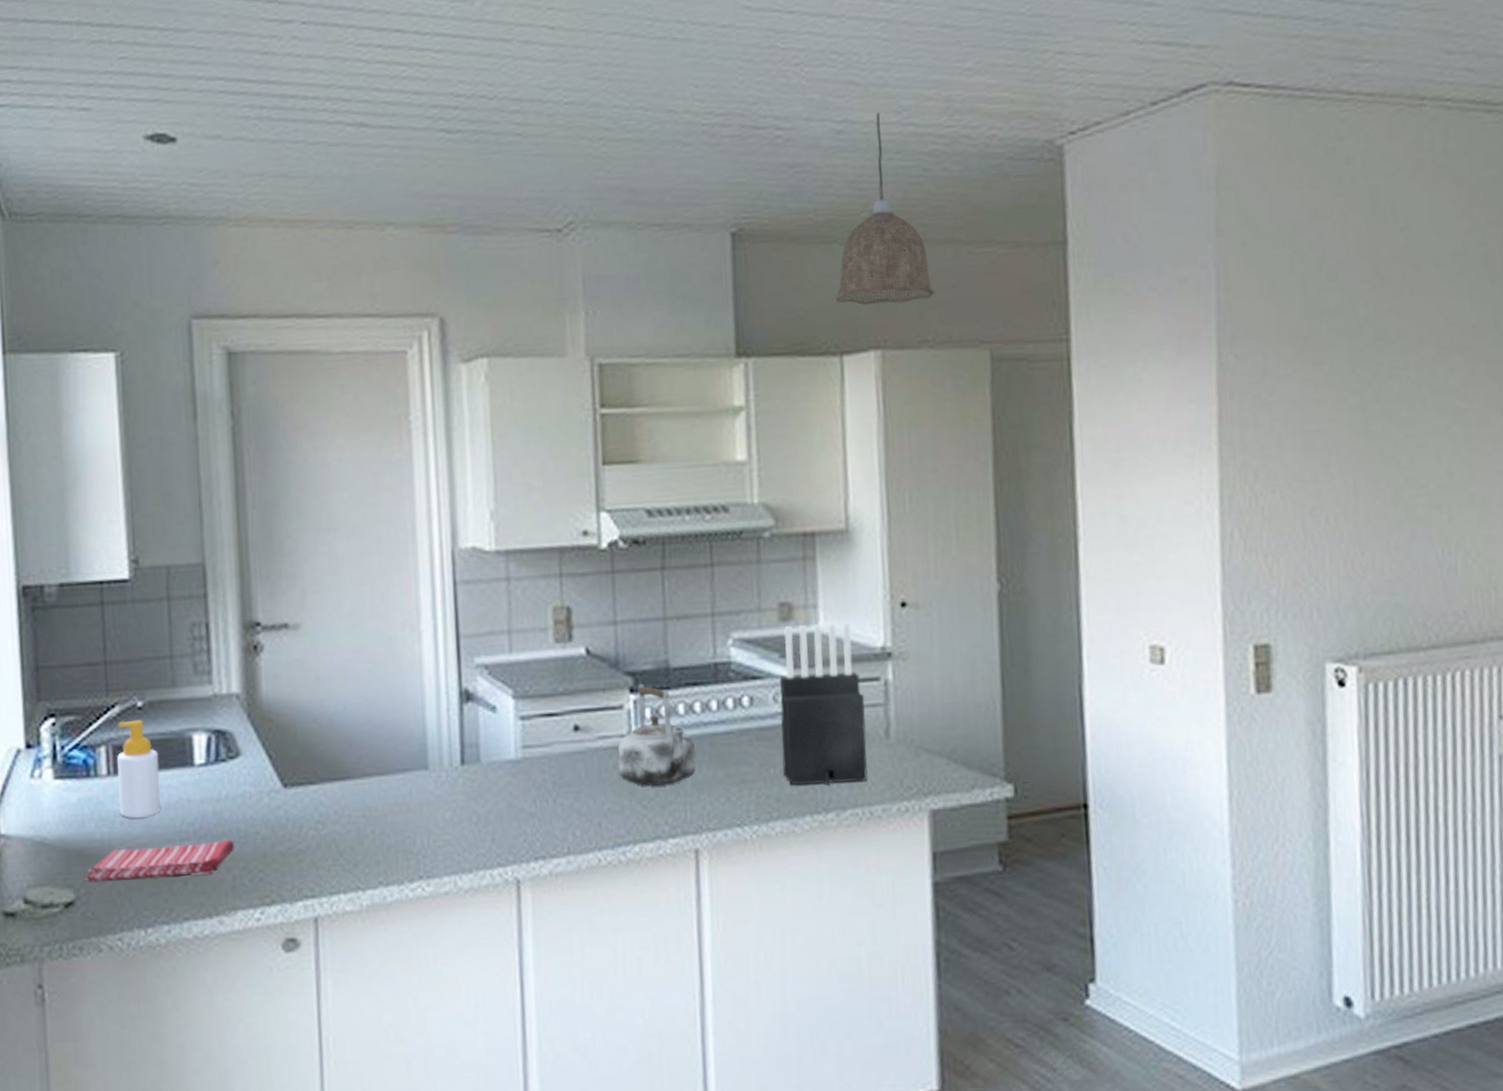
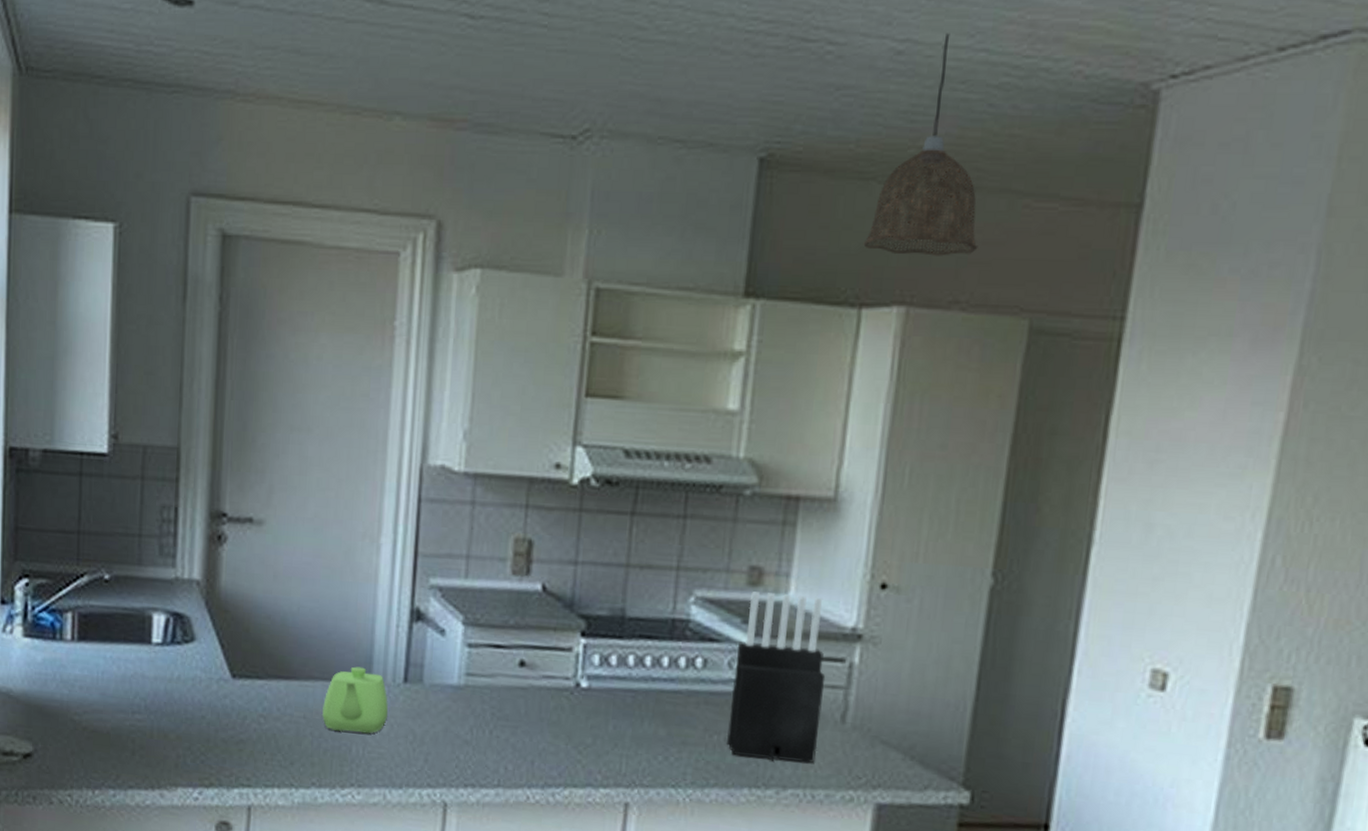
dish towel: present [85,839,235,882] -> none [43,711,182,748]
soap bottle: present [116,720,161,819] -> none [79,591,120,687]
teapot: none [381,756,449,825] -> present [322,666,388,734]
kettle: present [617,683,696,786] -> none [558,628,640,735]

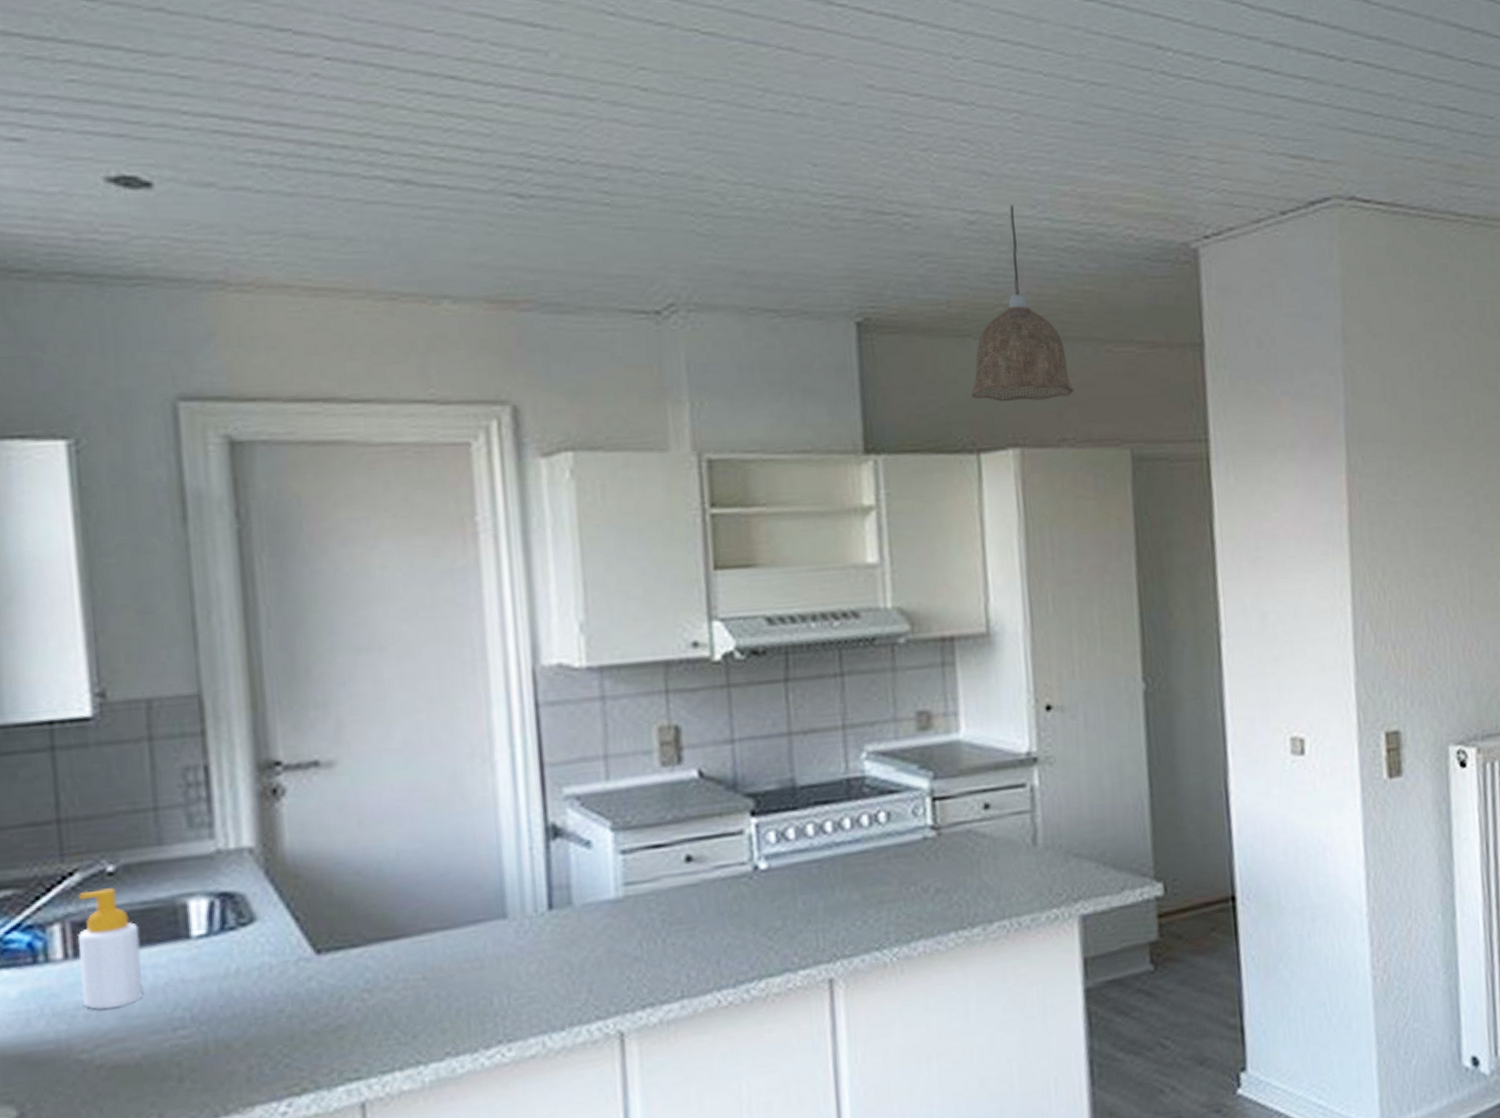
soap bottle: none [79,591,120,687] -> present [77,888,144,1010]
teapot: present [322,666,388,734] -> none [447,904,534,985]
knife block: present [726,591,826,763] -> none [919,729,1015,903]

